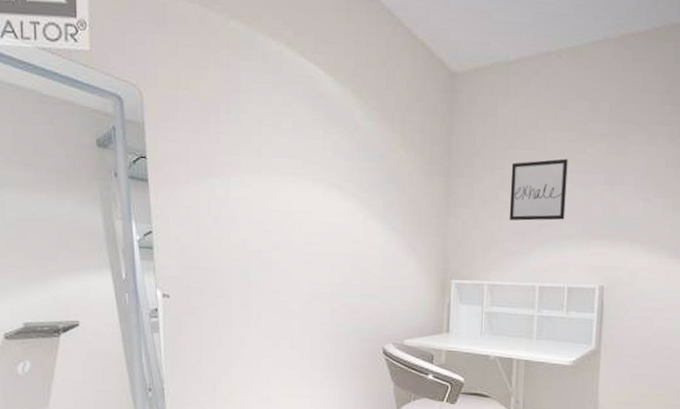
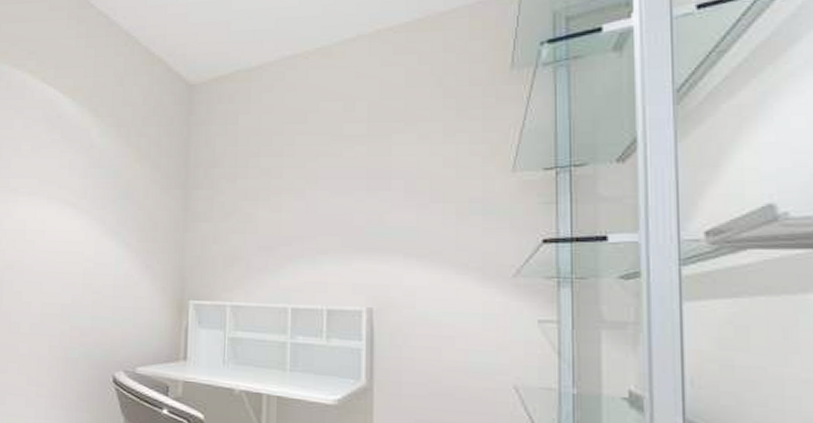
wall art: present [509,158,568,221] -> none [253,164,321,235]

